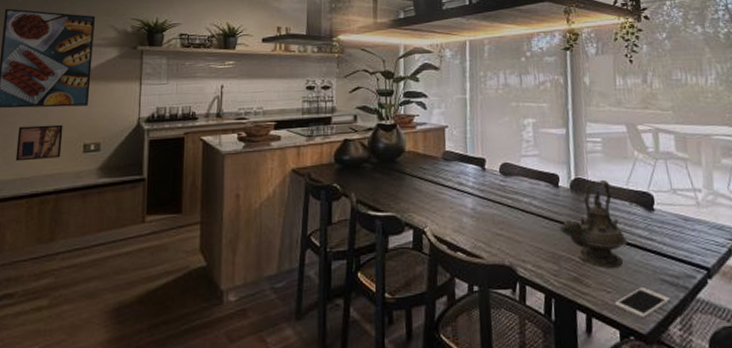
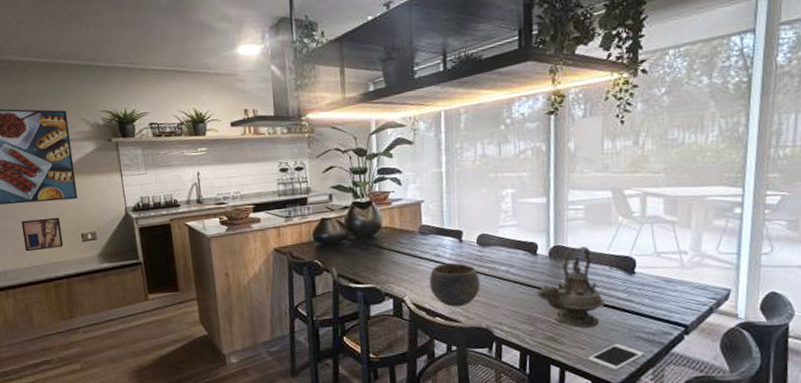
bowl: none [451,192,503,241] -> present [429,263,481,307]

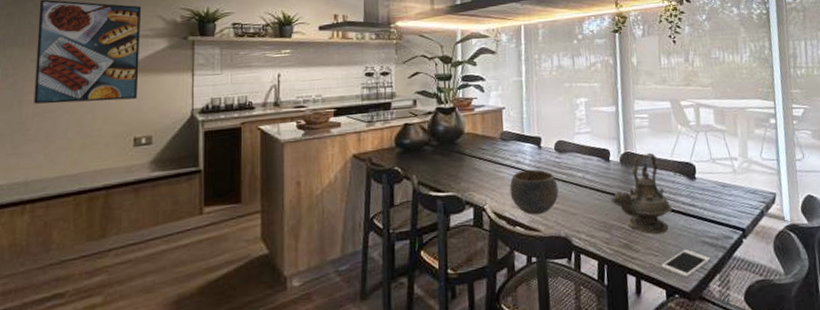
wall art: present [21,217,64,252] -> none [59,118,111,158]

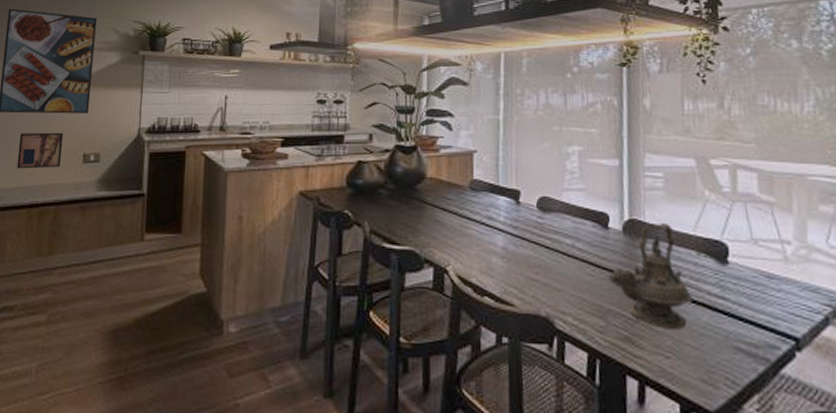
wall art: none [59,118,111,158] -> present [16,132,64,169]
bowl: present [509,169,559,215] -> none [478,229,540,285]
cell phone: present [661,250,711,278] -> none [674,355,747,393]

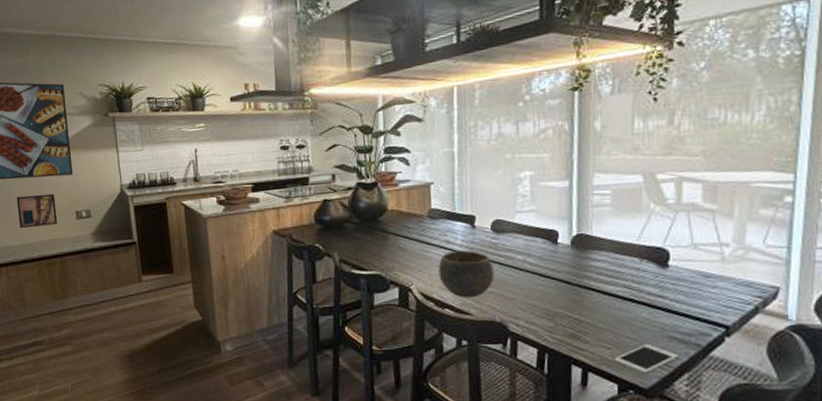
bowl: none [478,229,540,285] -> present [438,250,495,298]
teapot: present [607,222,694,329] -> none [556,235,635,325]
cell phone: none [674,355,747,393] -> present [614,345,679,375]

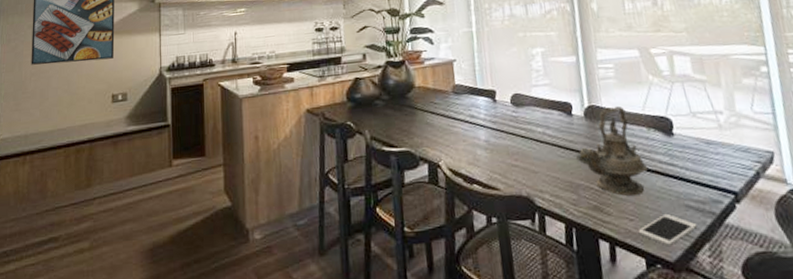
wall art: present [16,193,58,229] -> none [52,77,93,114]
bowl: present [438,250,495,298] -> none [464,124,518,173]
teapot: none [556,235,635,325] -> present [575,105,649,196]

